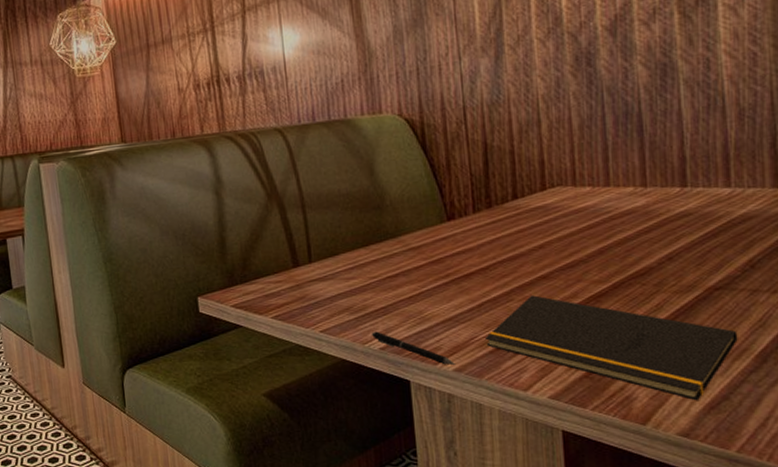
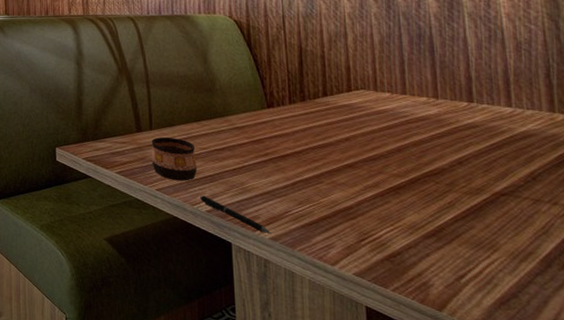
cup: none [311,269,367,319] -> present [151,137,197,181]
notepad: present [484,295,738,401] -> none [297,181,524,295]

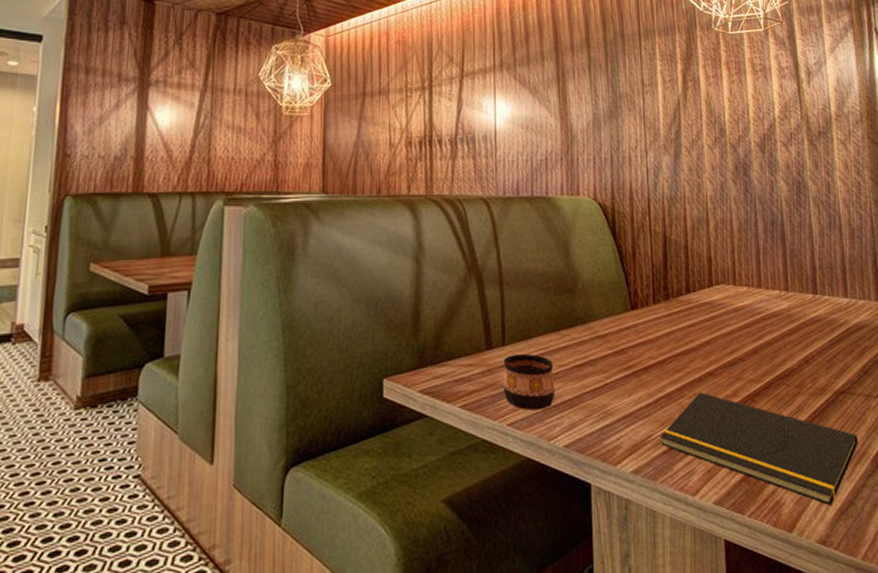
pen: present [200,195,271,234] -> none [558,426,633,466]
notepad: none [297,181,524,295] -> present [659,392,859,506]

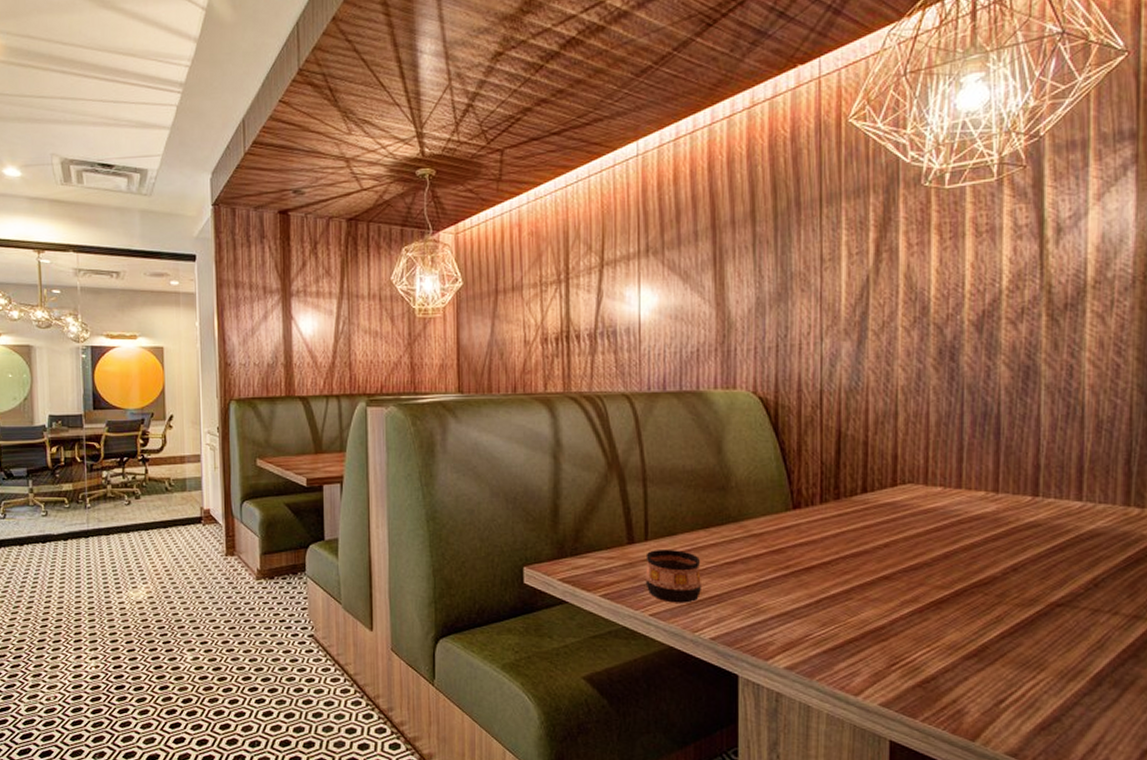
notepad: present [659,392,859,506] -> none [819,596,1075,721]

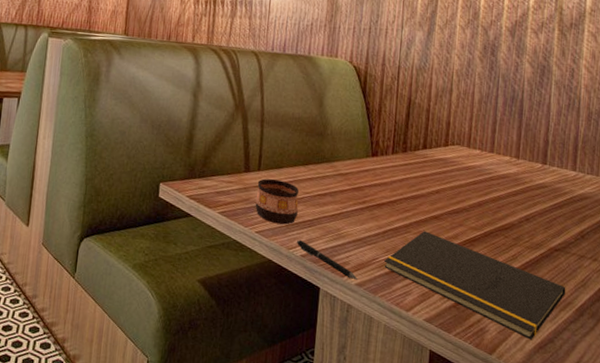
pen: none [704,620,787,662] -> present [297,240,358,280]
notepad: none [819,596,1075,721] -> present [383,231,566,340]

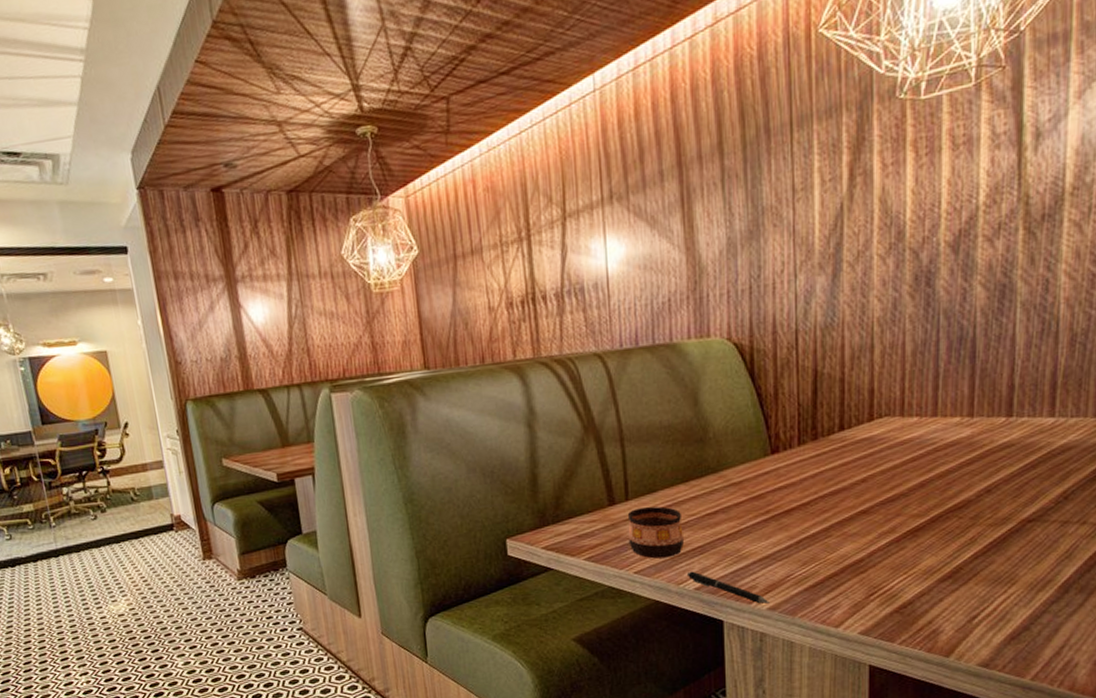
notepad: present [383,231,566,340] -> none [800,531,1045,632]

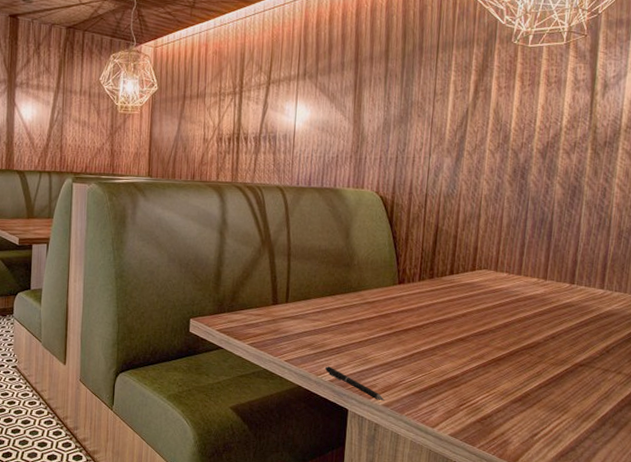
cup: present [627,506,684,559] -> none [284,310,326,353]

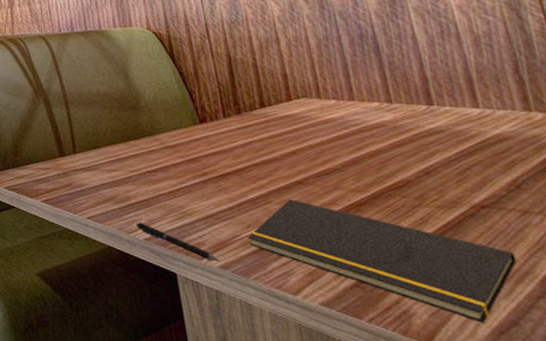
notepad: none [410,353,589,449] -> present [247,199,517,324]

